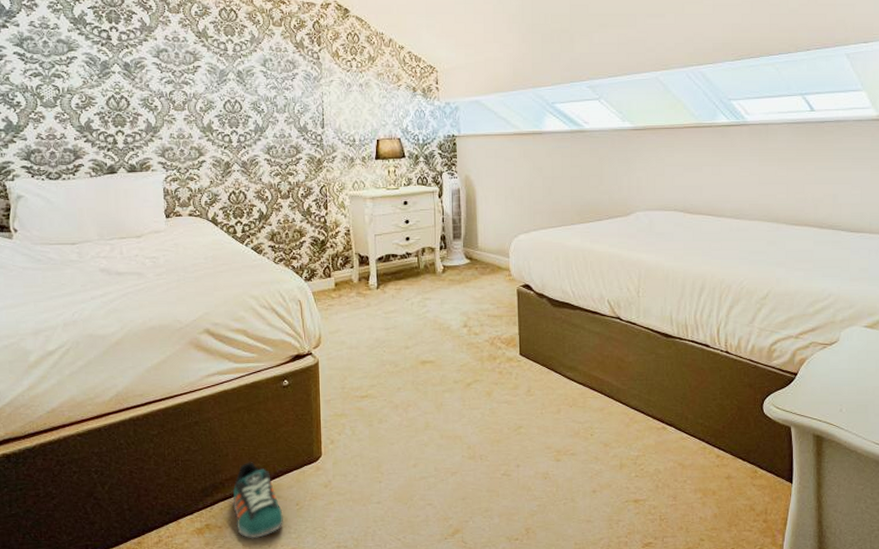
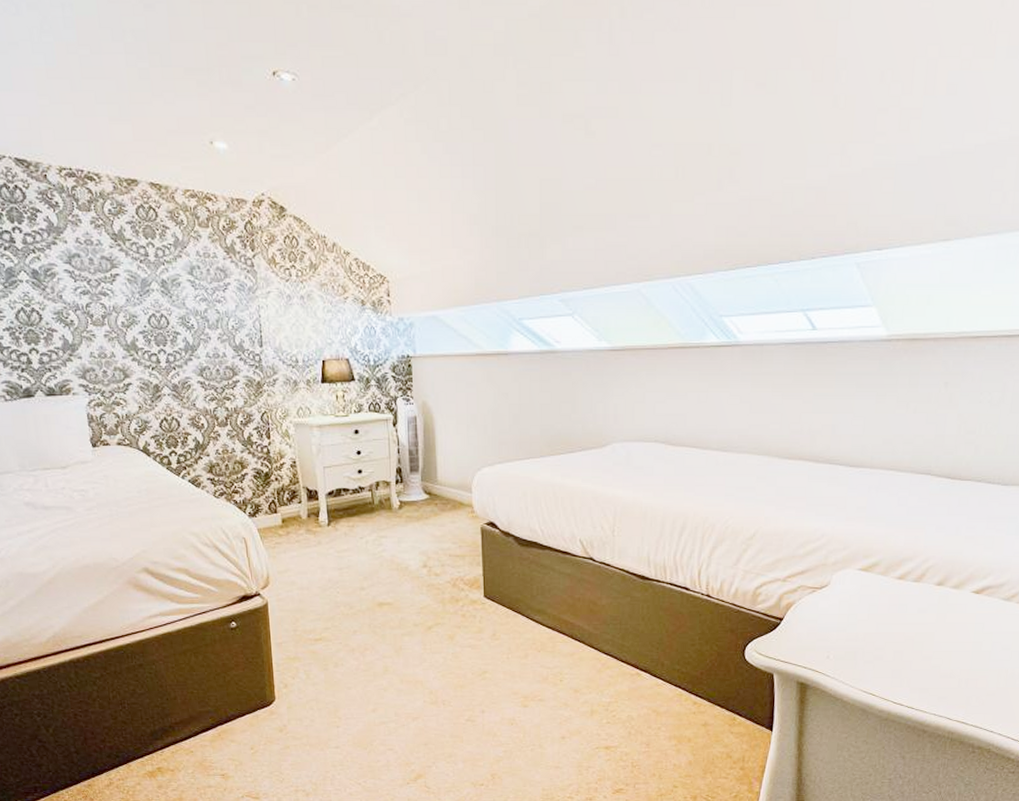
sneaker: present [232,462,284,539] -> none [183,706,239,782]

